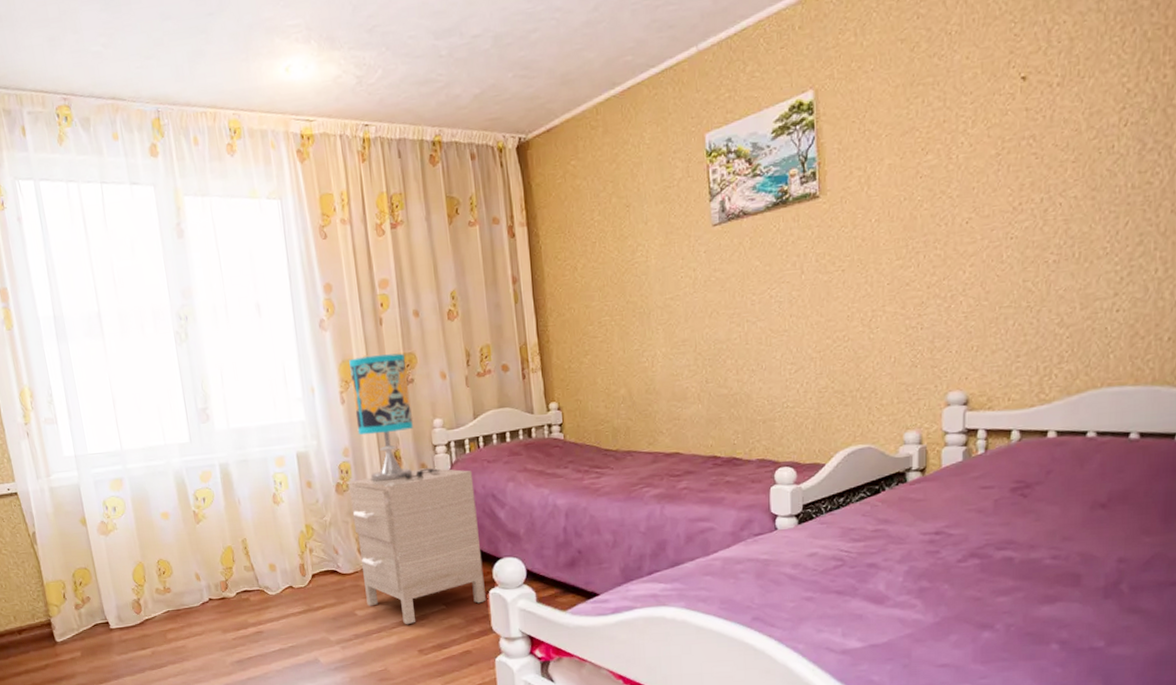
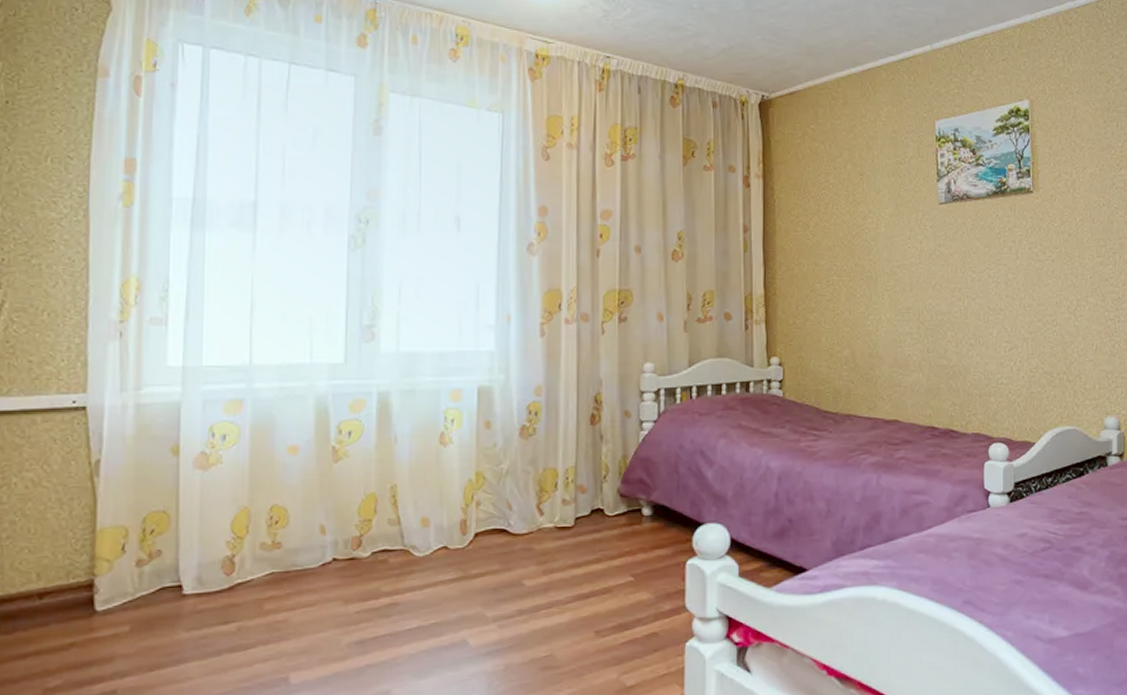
table lamp: present [349,353,441,482] -> none [555,288,646,428]
nightstand: present [349,468,486,625] -> none [536,416,682,600]

